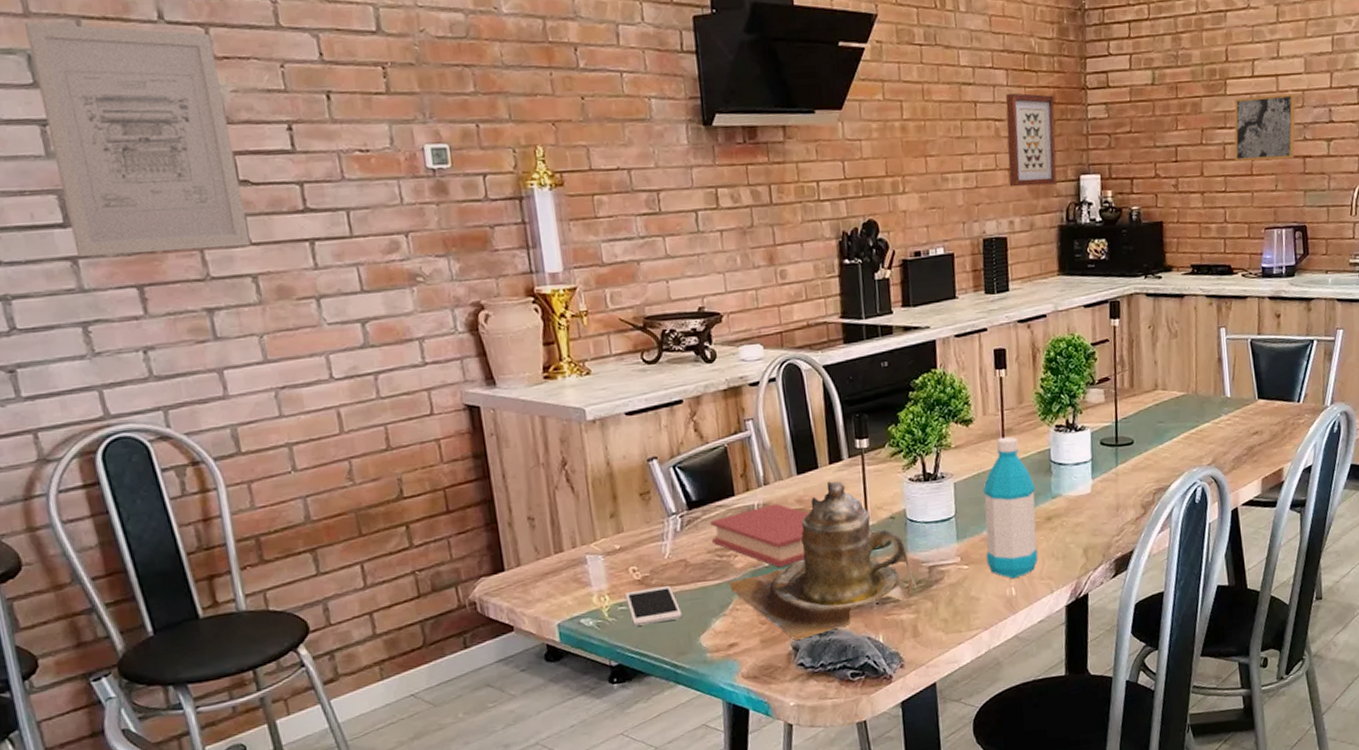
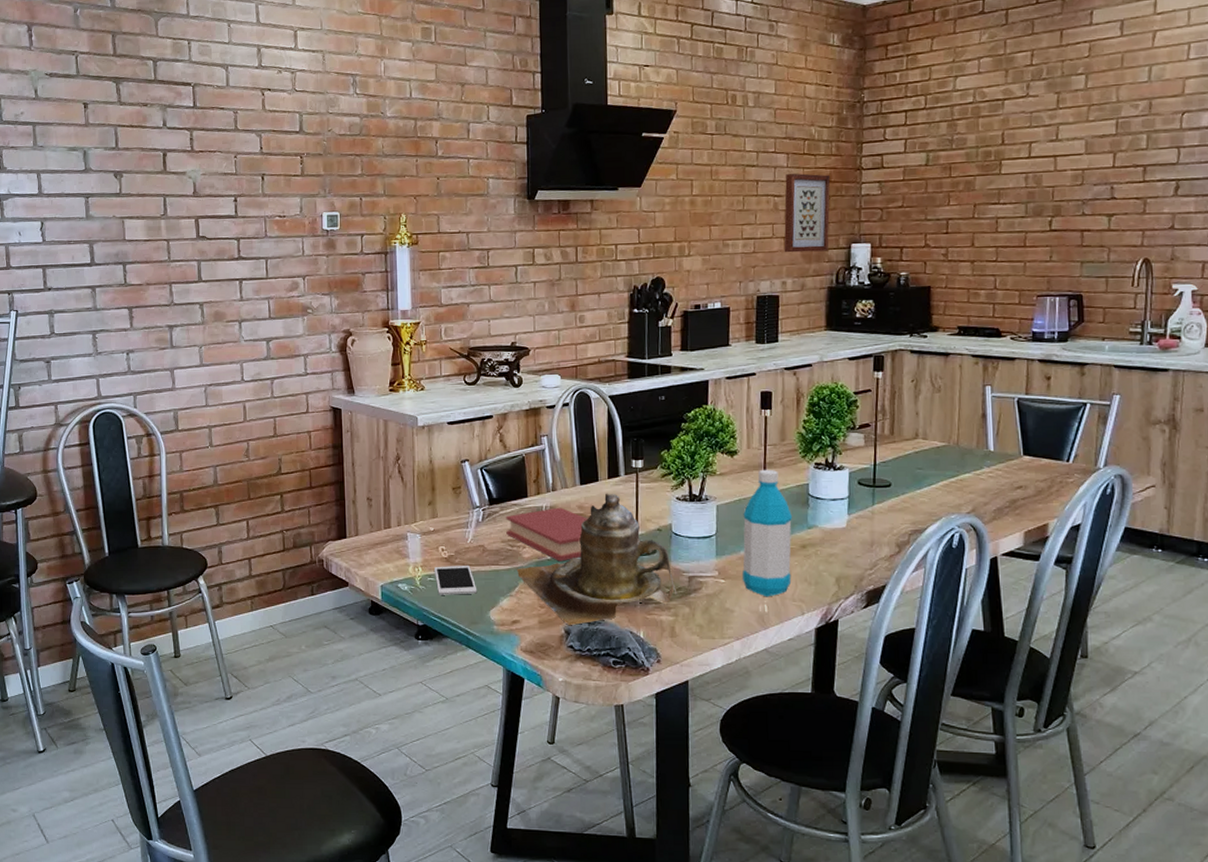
wall art: present [25,22,251,257] -> none [85,129,201,286]
wall art: present [1234,93,1296,161] -> none [1006,172,1075,234]

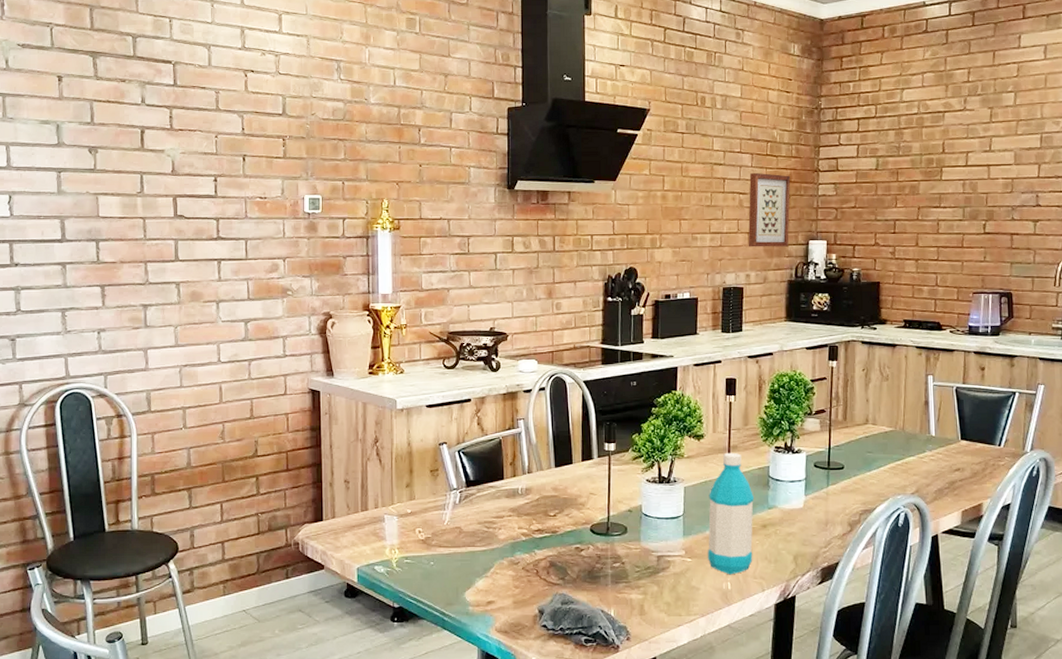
cell phone: present [433,566,478,595] -> none [410,547,454,577]
book: present [506,507,588,562] -> none [482,489,562,542]
teapot: present [516,493,677,626] -> none [492,475,647,606]

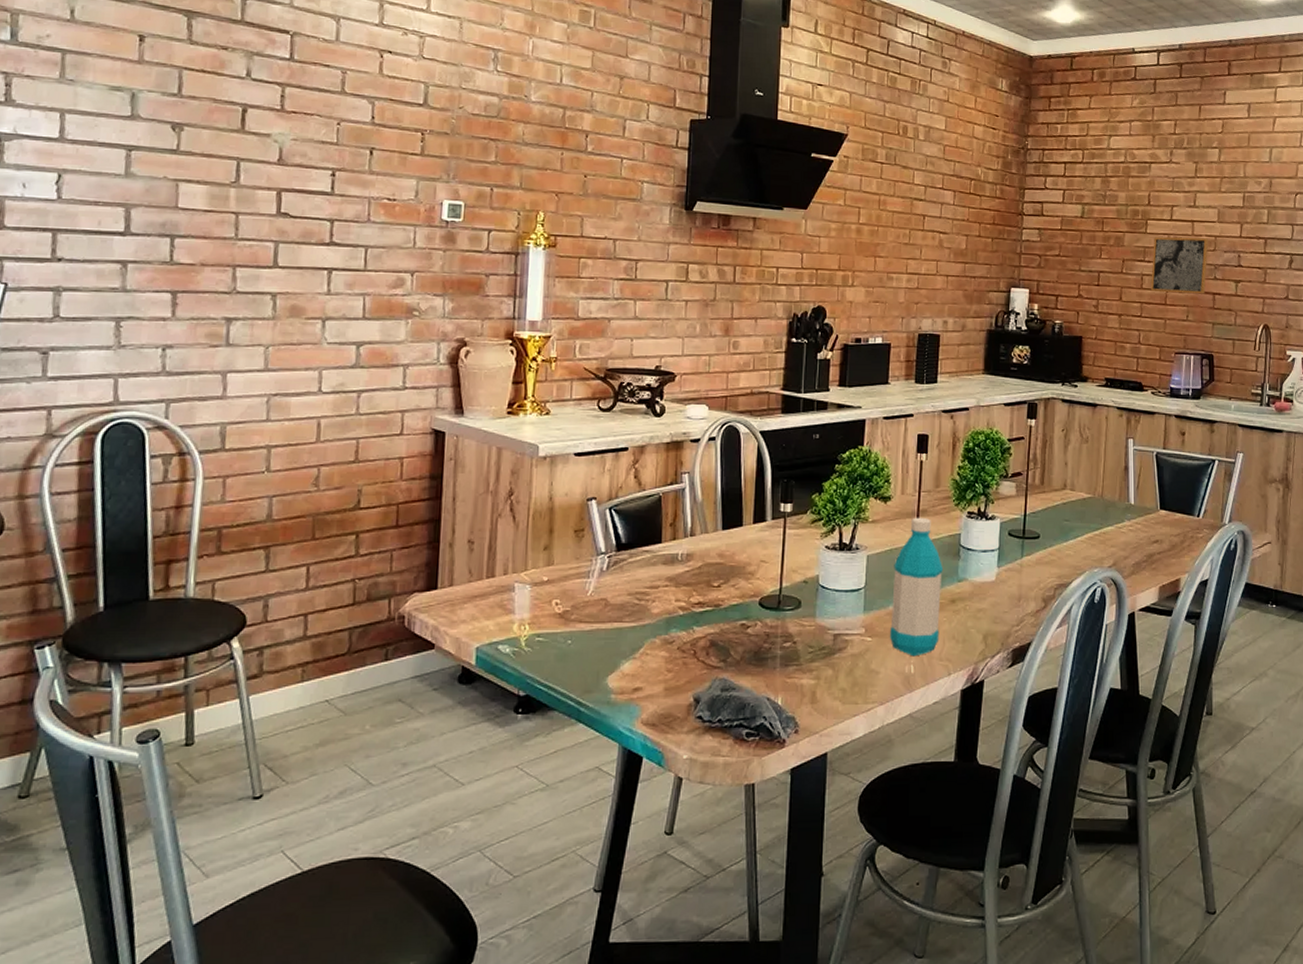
wall art: present [748,172,791,248] -> none [947,211,994,293]
wall art: none [946,181,1006,236] -> present [1150,237,1209,294]

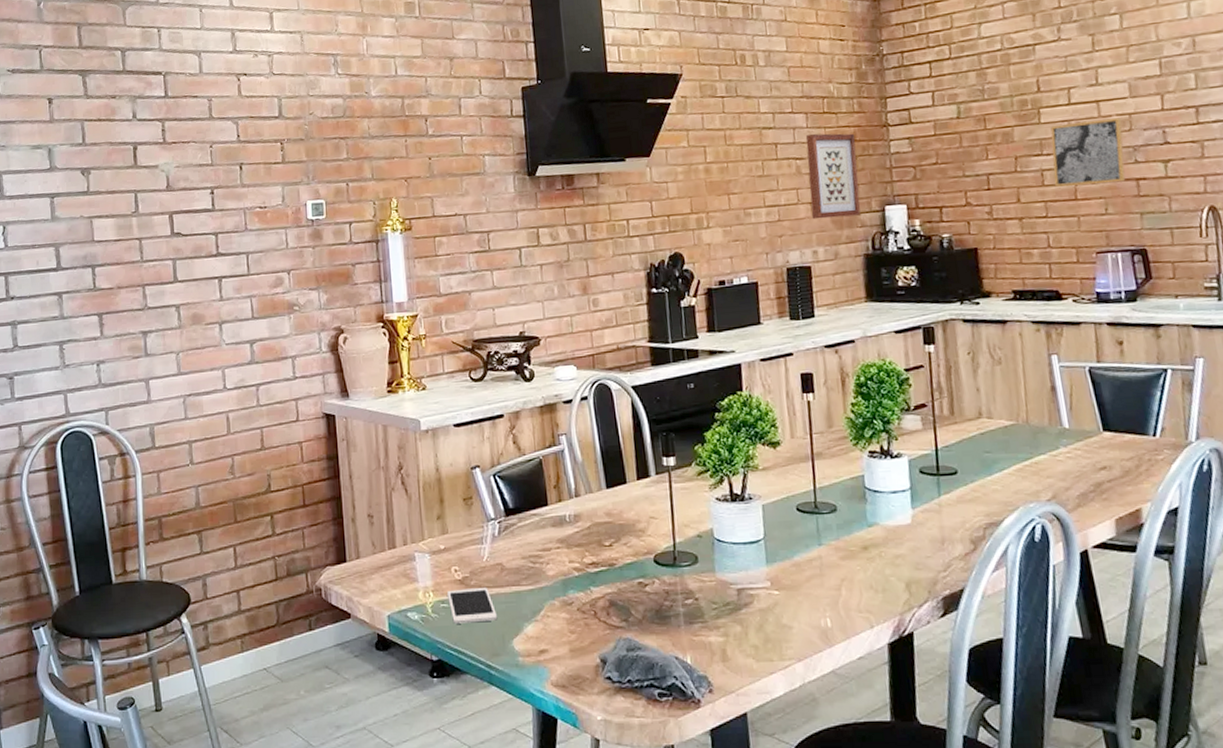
cell phone: none [543,623,595,659] -> present [446,588,498,624]
water bottle: present [889,517,944,657] -> none [793,460,855,609]
wall art: none [947,211,994,293] -> present [806,133,861,220]

